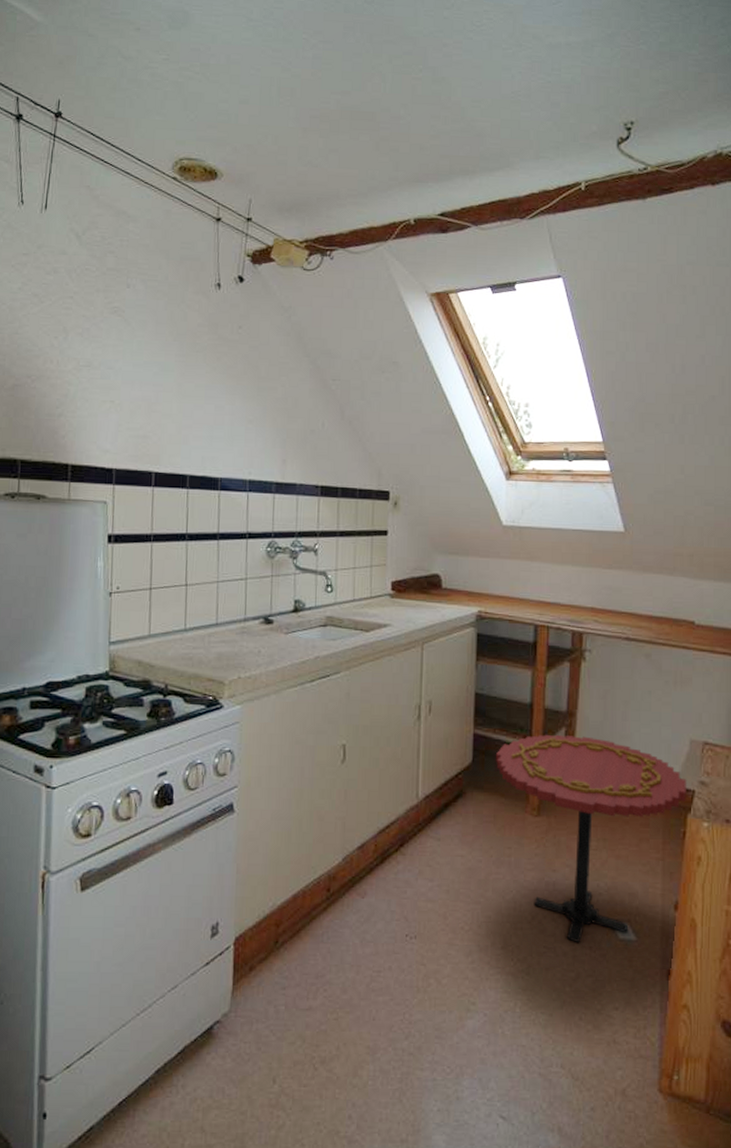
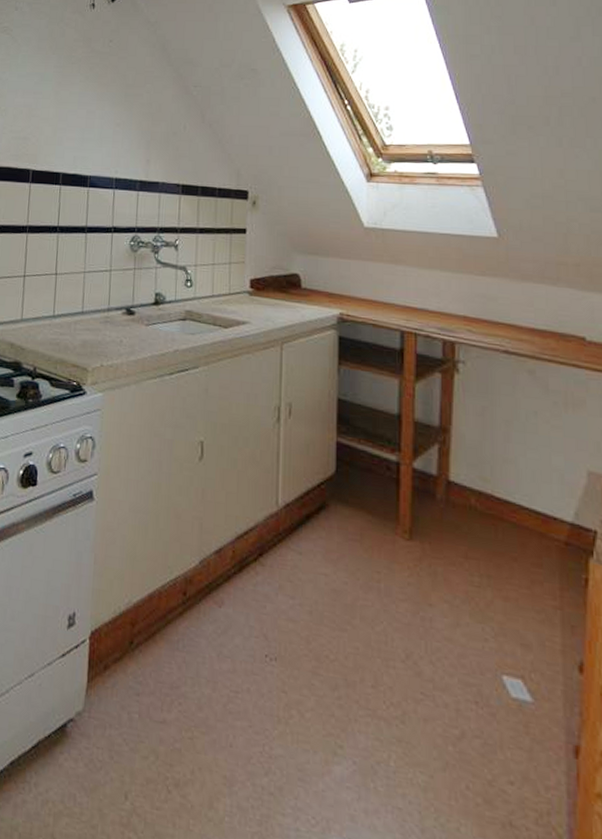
side table: present [495,734,686,944] -> none [360,449,587,695]

